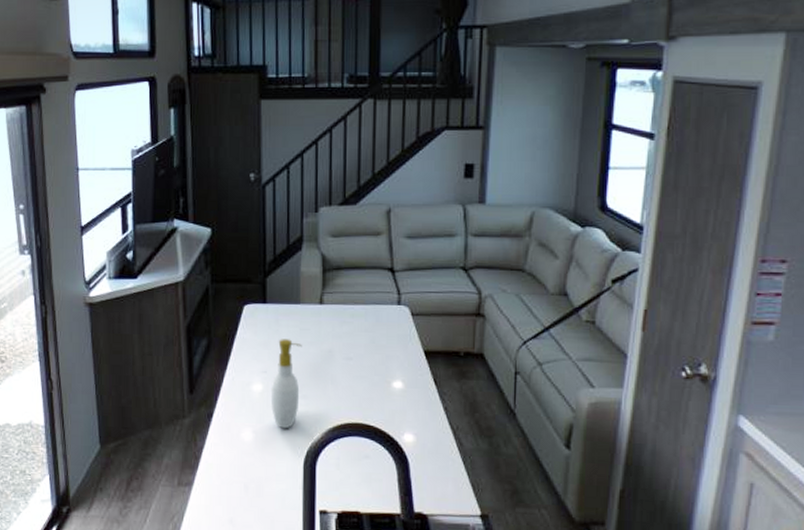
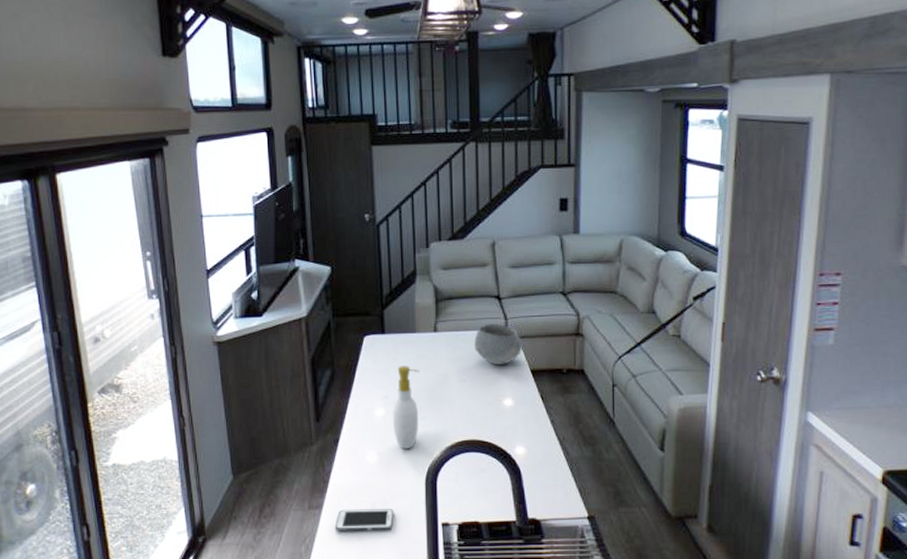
cell phone: none [206,488,269,514] -> present [335,509,394,531]
bowl: none [363,297,417,344] -> present [474,322,523,366]

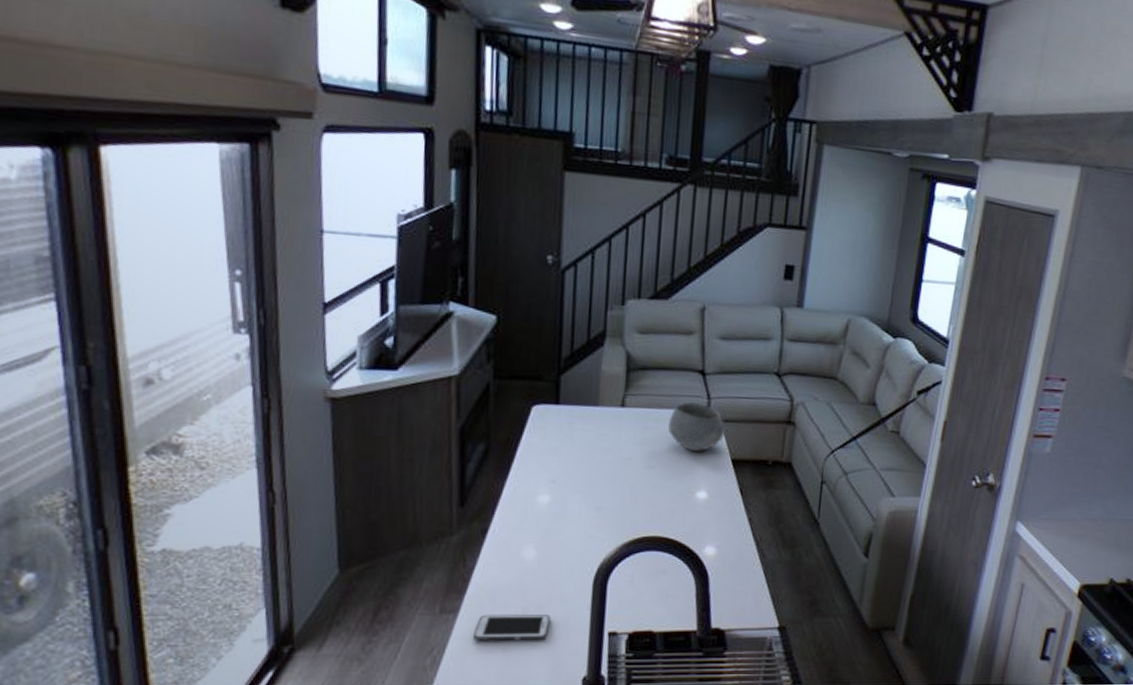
soap bottle: present [392,366,419,450] -> none [559,444,599,545]

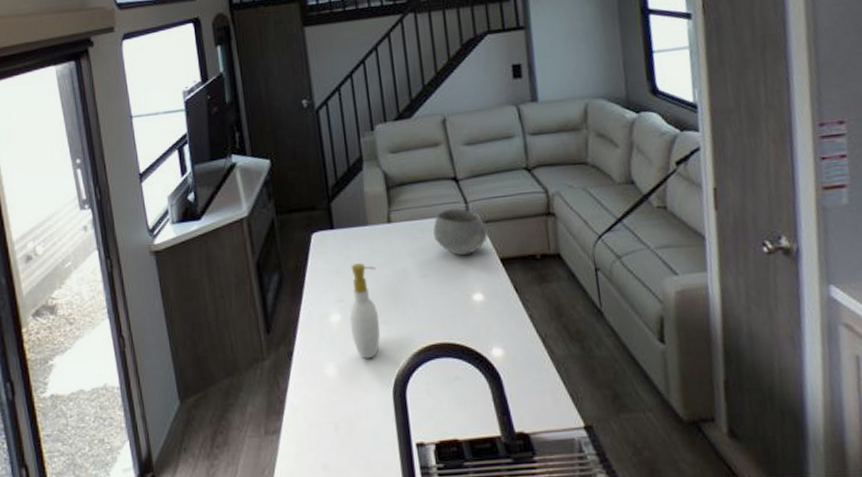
cell phone: present [473,614,551,641] -> none [296,429,362,459]
soap bottle: none [559,444,599,545] -> present [349,263,380,359]

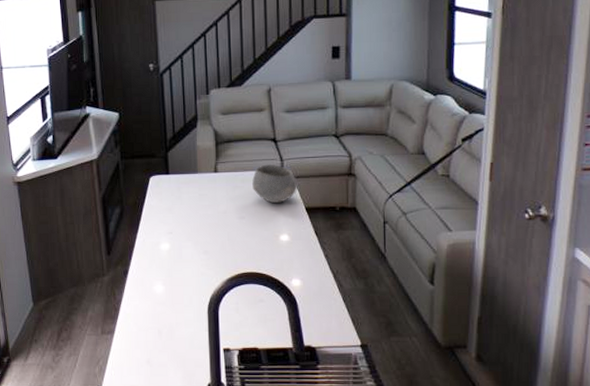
soap bottle: present [349,263,380,359] -> none [176,204,202,281]

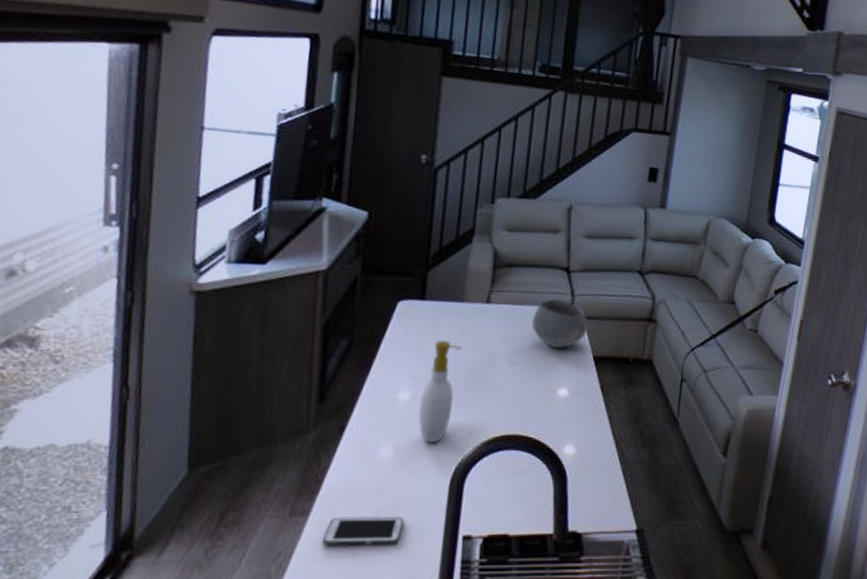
cell phone: none [126,335,179,355] -> present [323,517,404,545]
soap bottle: none [176,204,202,281] -> present [418,340,462,444]

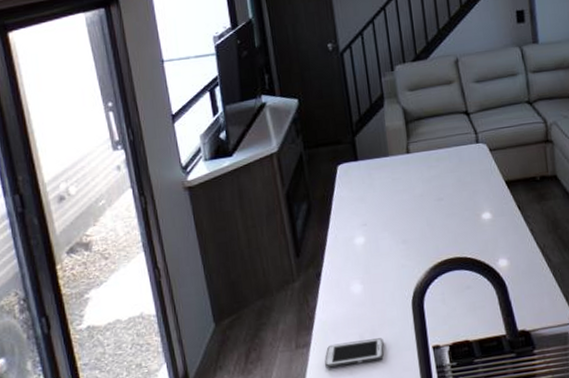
soap bottle: present [418,340,462,444] -> none [372,190,401,276]
bowl: present [532,298,588,349] -> none [447,138,495,181]

